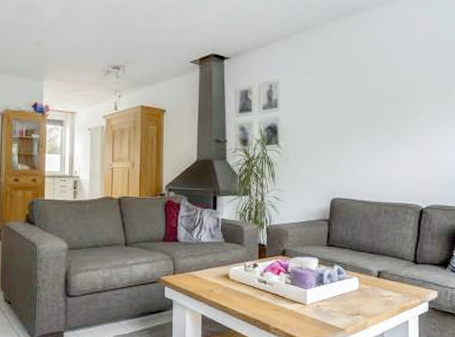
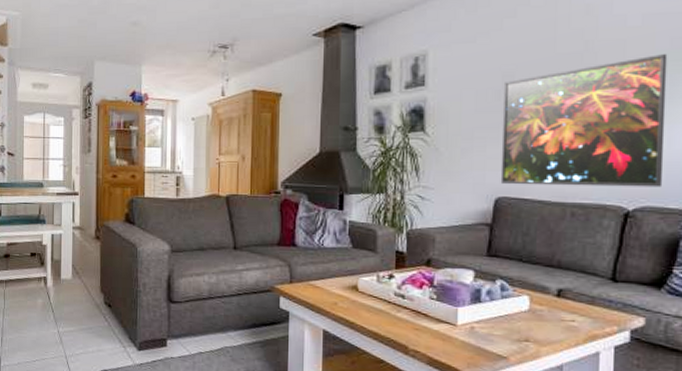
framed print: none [334,91,444,190] -> present [500,54,668,188]

